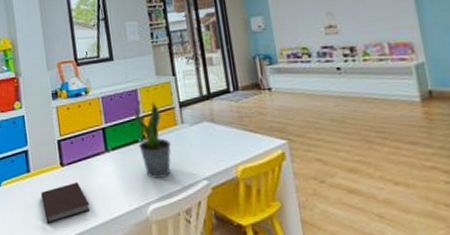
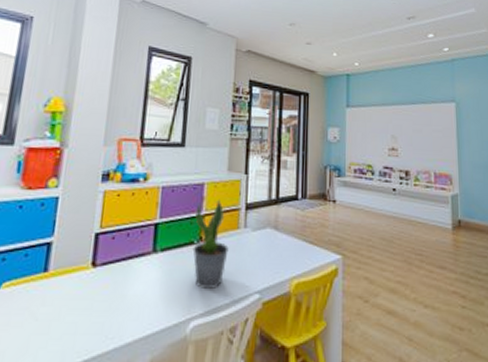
notebook: present [41,182,91,224] -> none [53,289,119,343]

